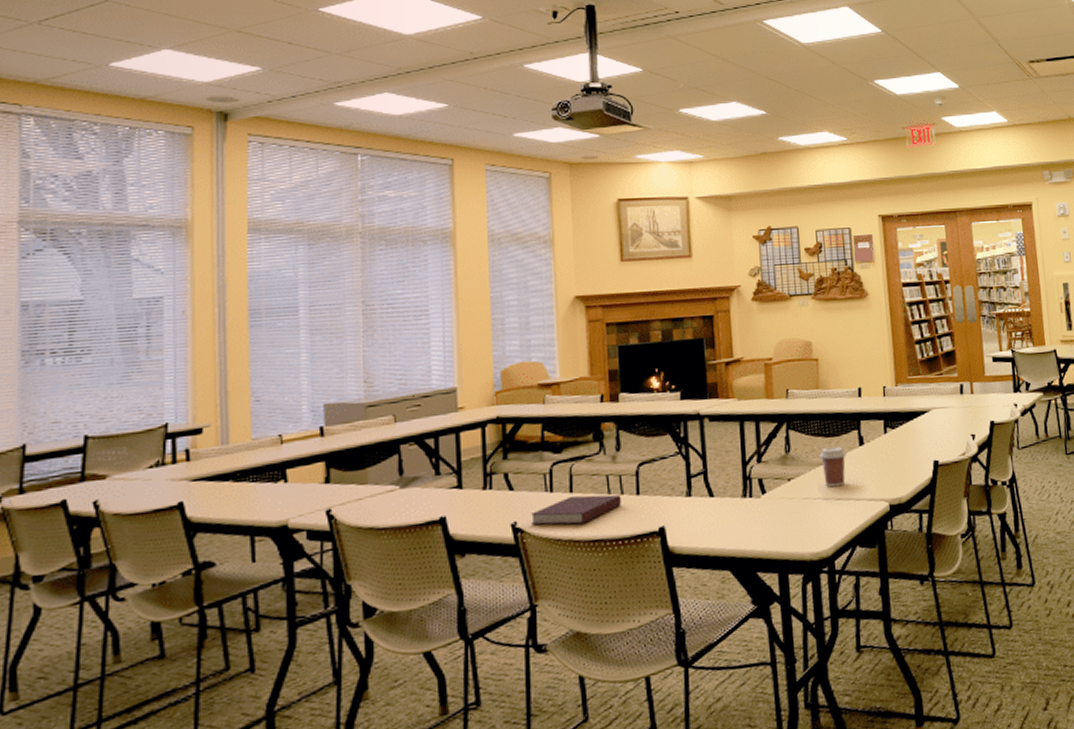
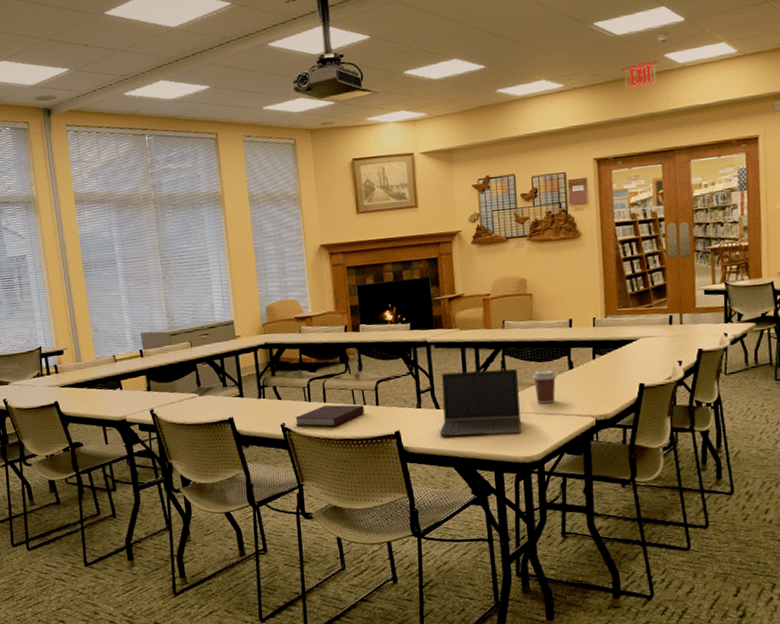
laptop computer: none [713,445,808,532] -> present [439,368,521,437]

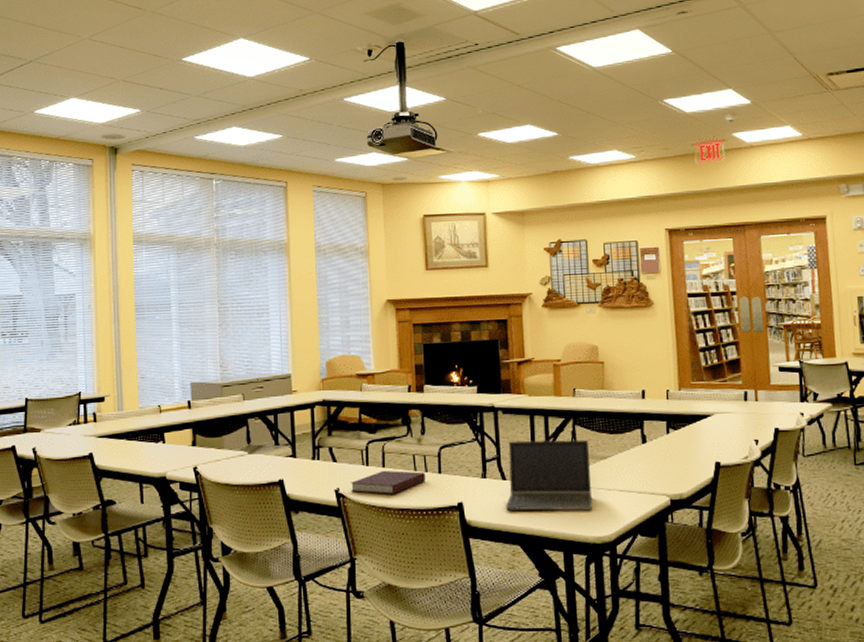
coffee cup: present [532,369,557,404] -> none [603,442,630,480]

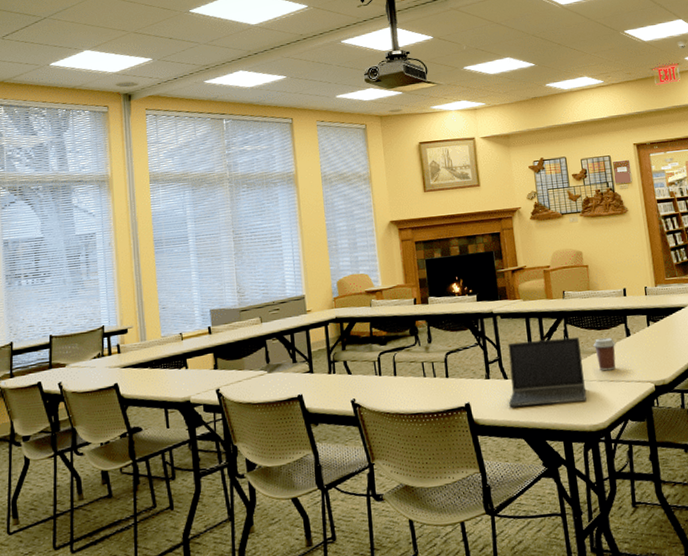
notebook: present [351,470,425,494] -> none [366,377,435,402]
coffee cup: none [603,442,630,480] -> present [593,337,616,371]

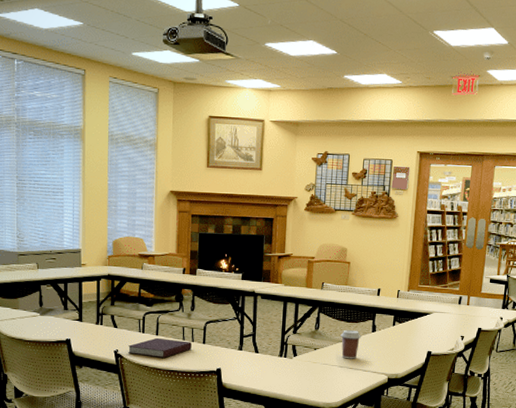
notebook: none [366,377,435,402] -> present [128,337,192,358]
laptop computer: present [507,336,587,407] -> none [255,322,330,382]

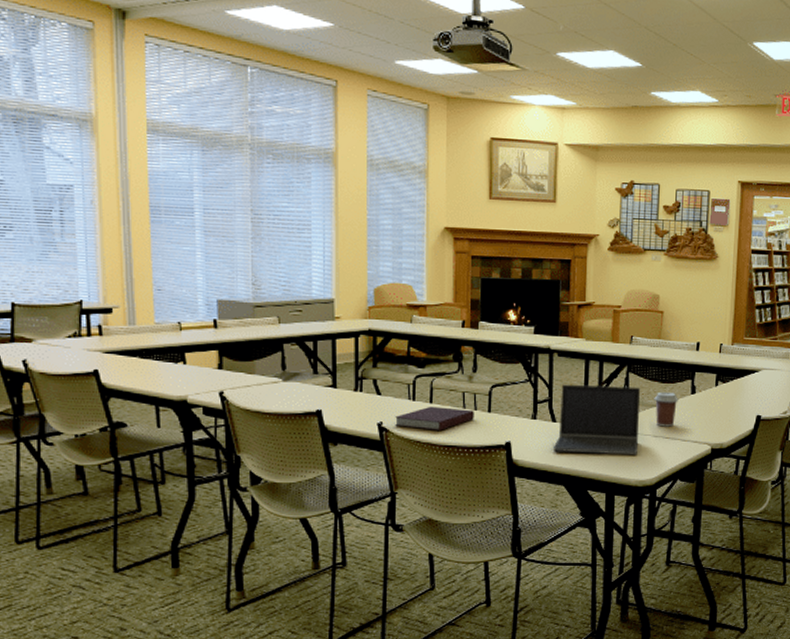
laptop computer: none [255,322,330,382] -> present [552,384,641,455]

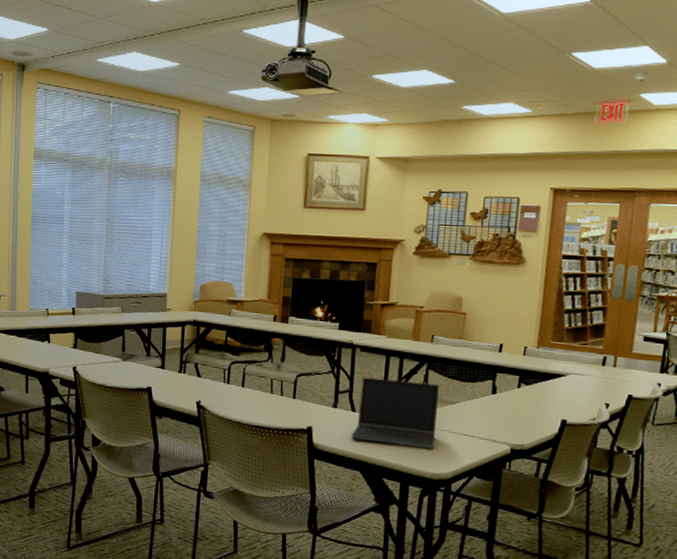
notebook: present [395,406,474,430] -> none [211,389,280,412]
coffee cup: present [654,391,679,427] -> none [453,390,478,425]

